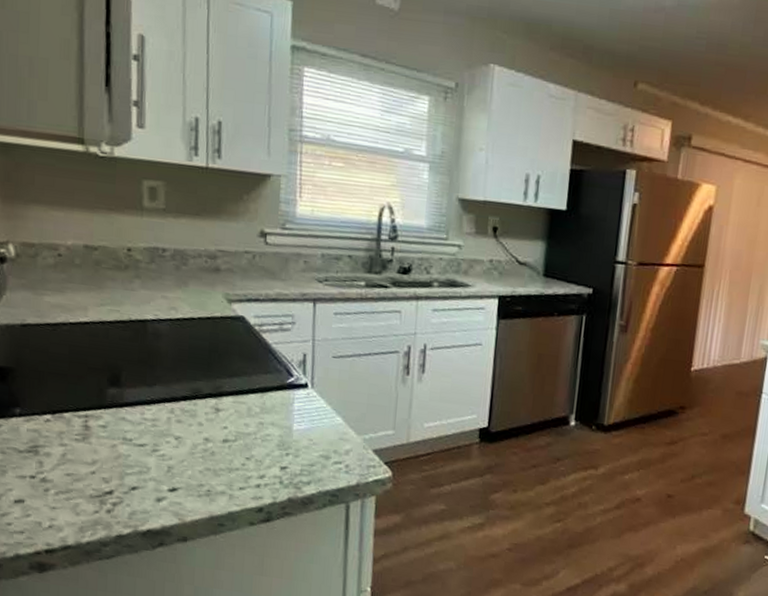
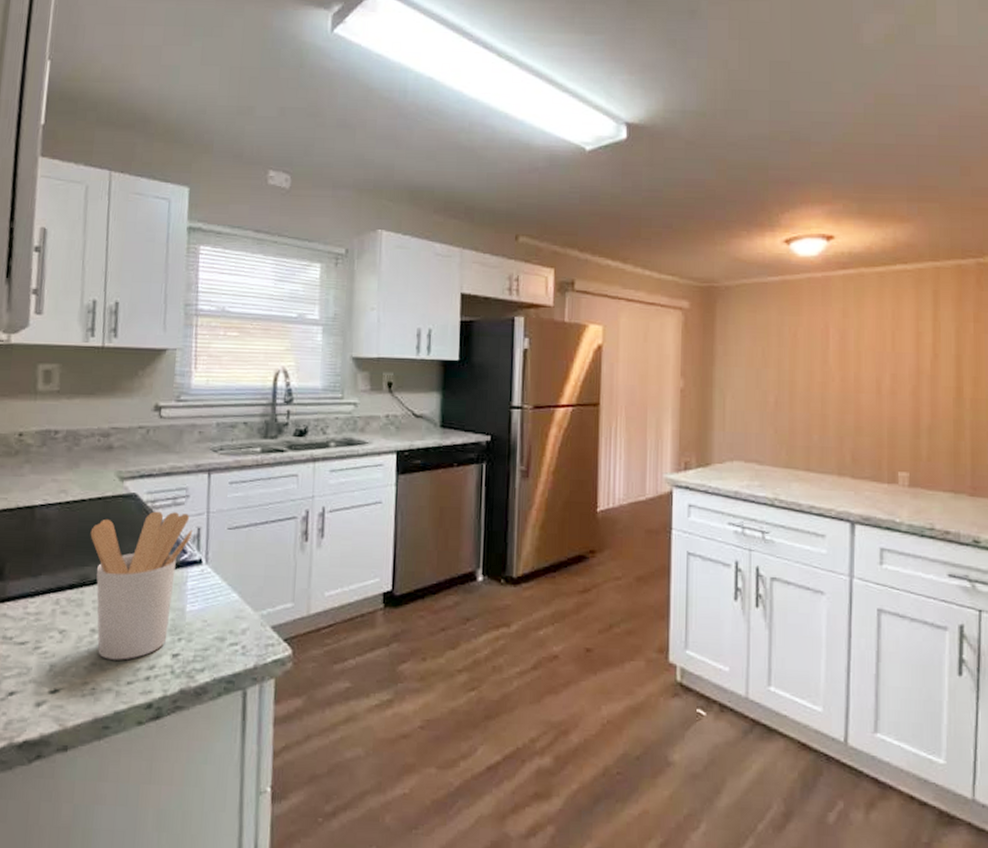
utensil holder: none [201,334,299,468] -> present [90,511,193,660]

